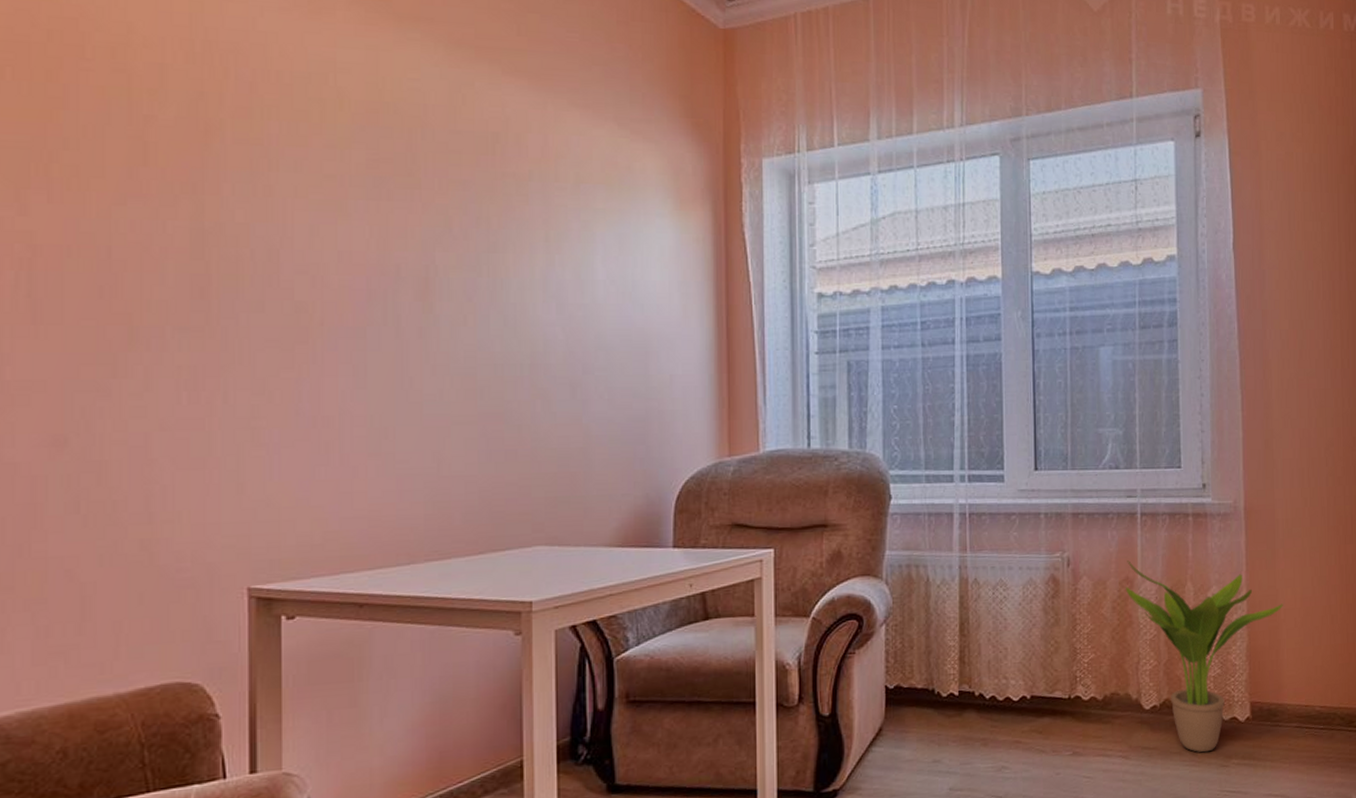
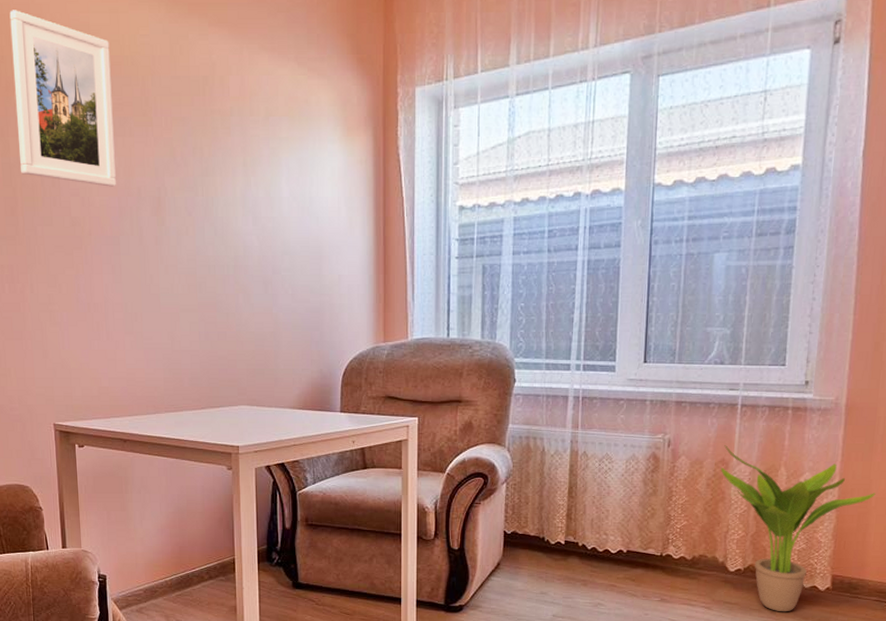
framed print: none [217,36,364,263] -> present [9,10,116,187]

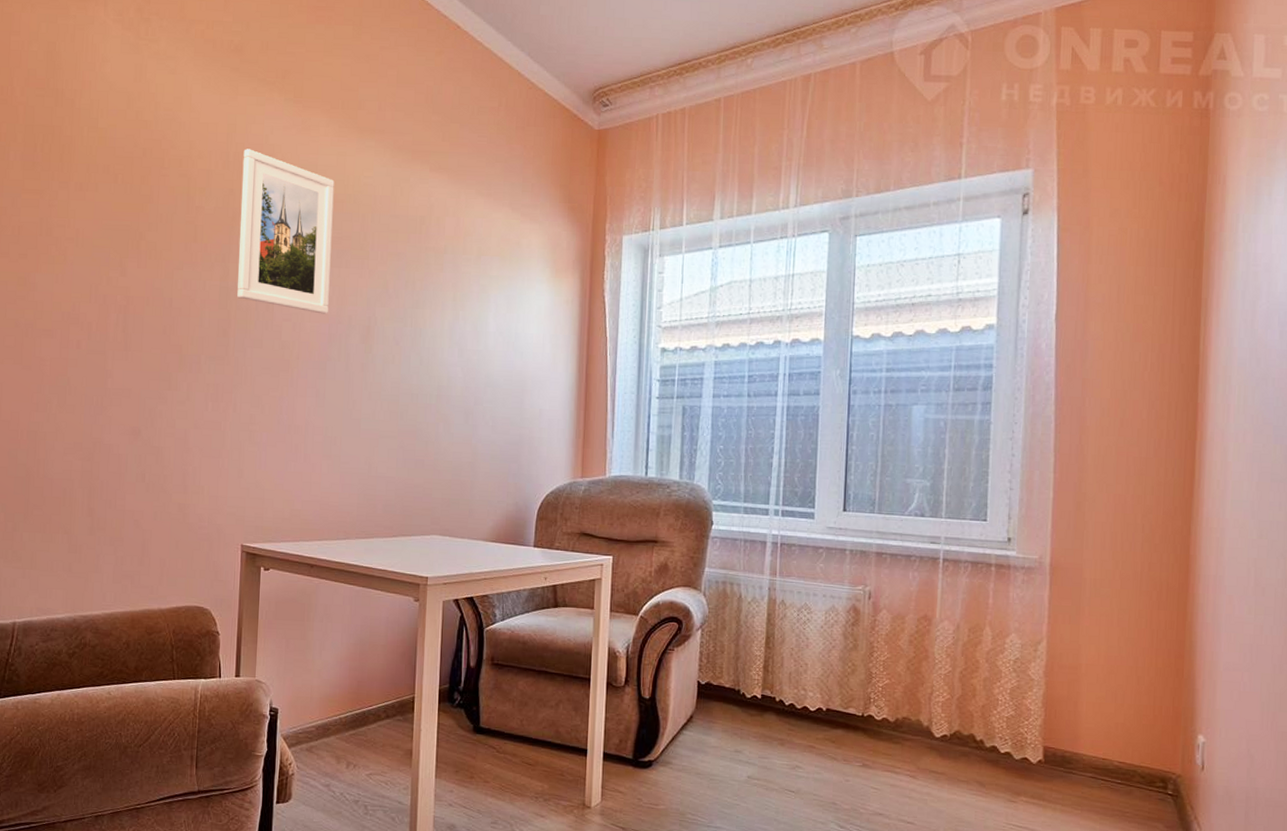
potted plant: present [720,445,876,612] -> none [923,600,1085,786]

